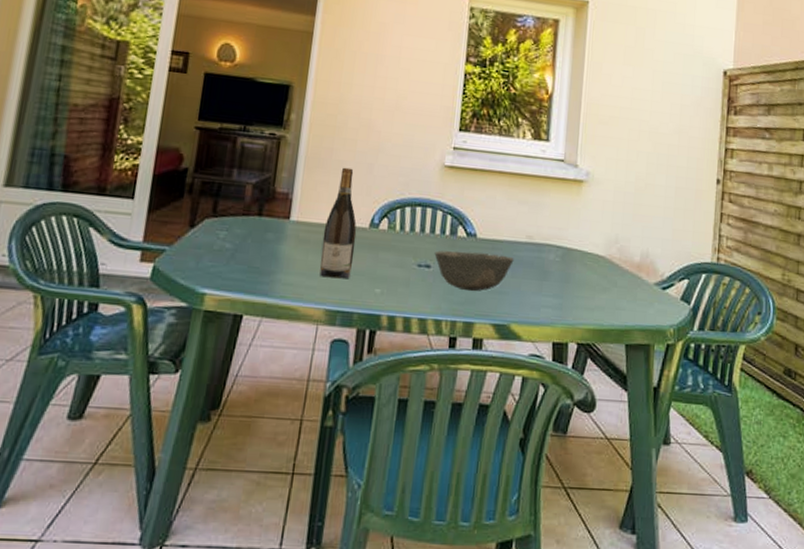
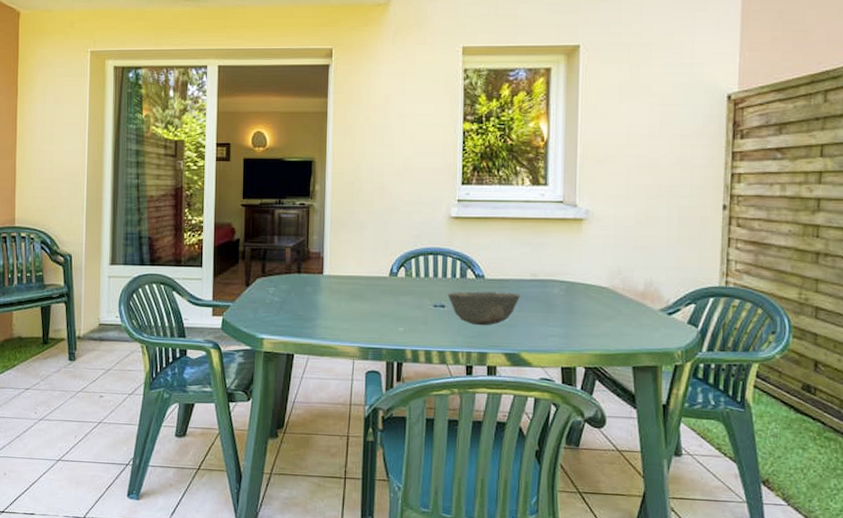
wine bottle: present [320,167,357,279] -> none [351,226,379,321]

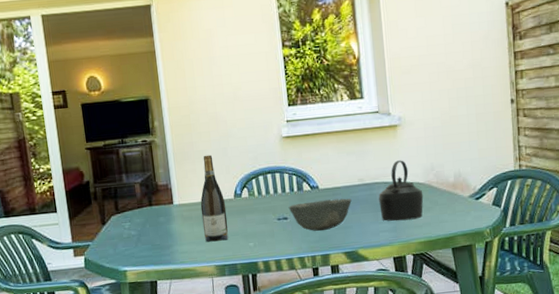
wine bottle: none [351,226,379,321] -> present [200,154,228,242]
kettle: none [552,258,605,328] -> present [379,160,424,221]

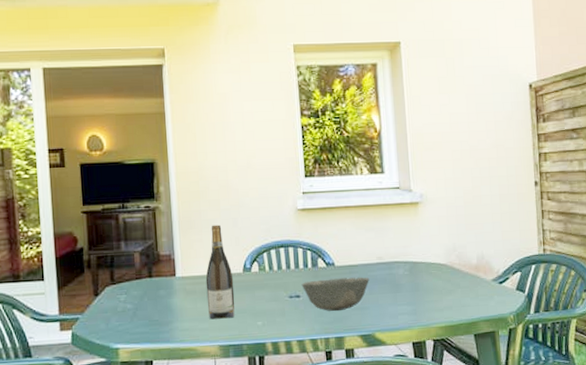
kettle: present [379,160,424,221] -> none [398,239,445,304]

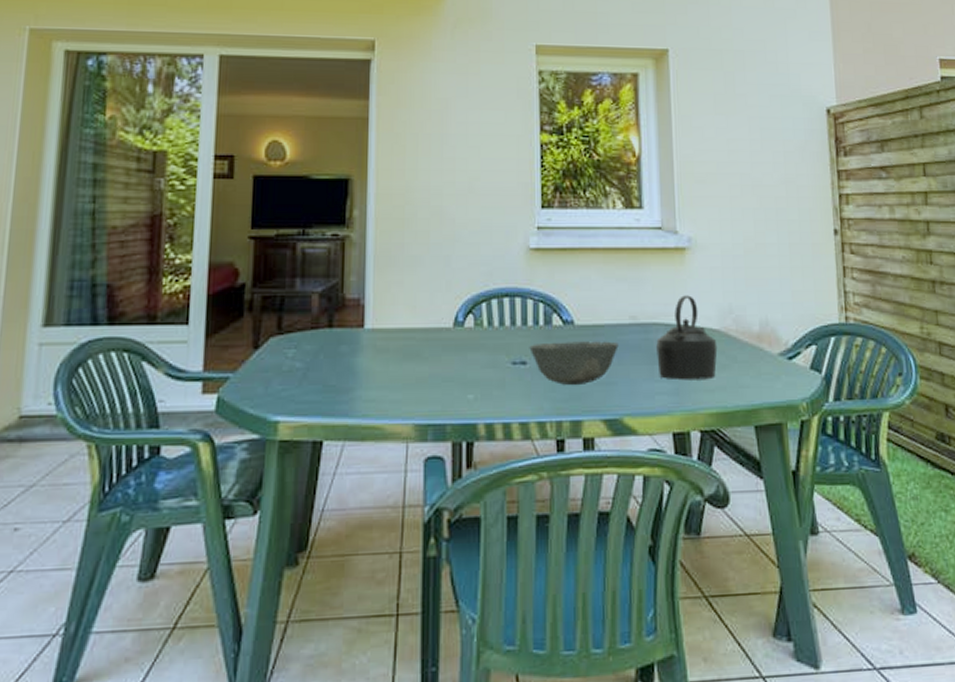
wine bottle: present [205,224,235,319] -> none [402,263,440,388]
kettle: none [398,239,445,304] -> present [656,295,718,381]

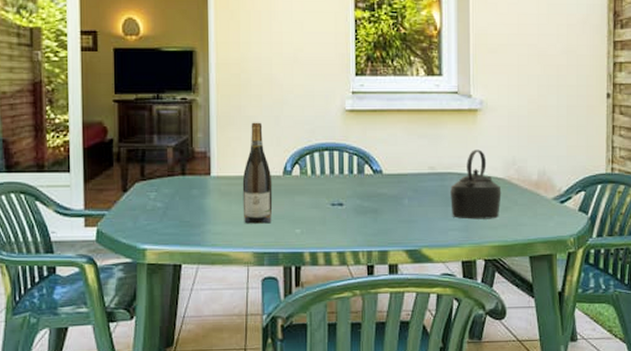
wine bottle: none [402,263,440,388] -> present [242,122,273,224]
bowl: present [529,341,619,386] -> none [345,187,419,223]

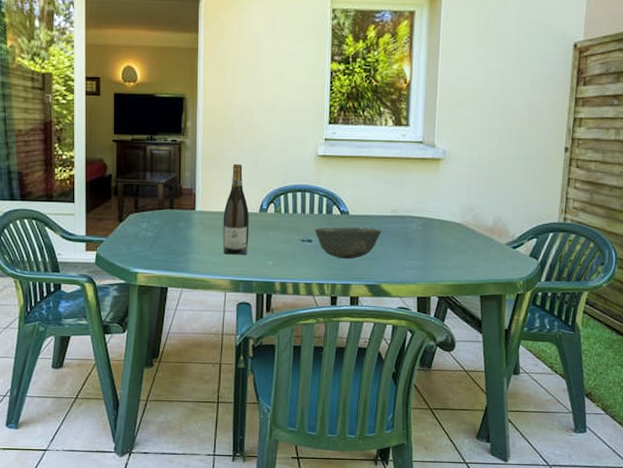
bowl: none [345,187,419,223] -> present [314,227,382,260]
kettle: present [450,150,502,220] -> none [410,196,458,260]

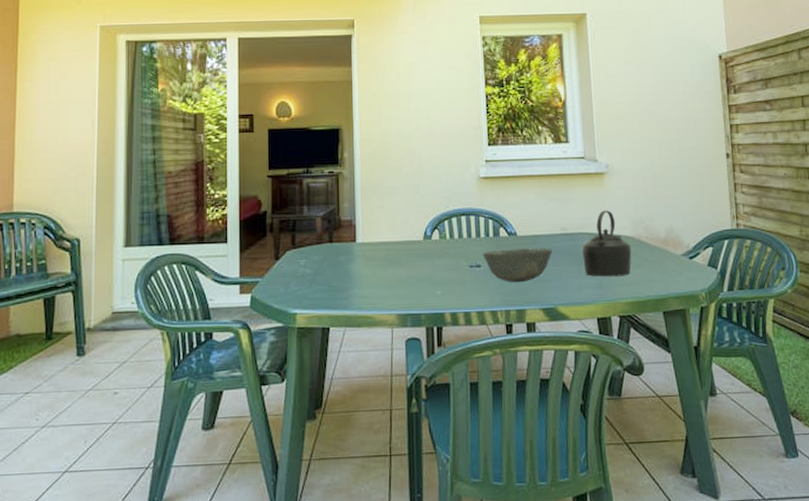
wine bottle: present [222,164,250,255] -> none [385,191,414,287]
kettle: none [410,196,458,260] -> present [582,210,632,277]

